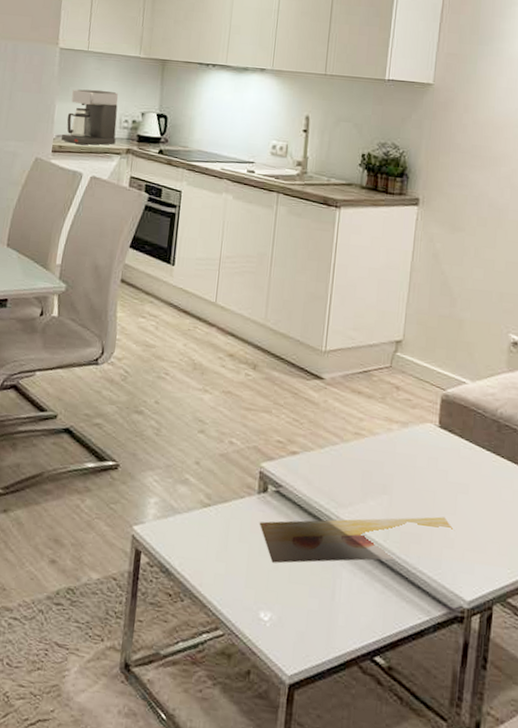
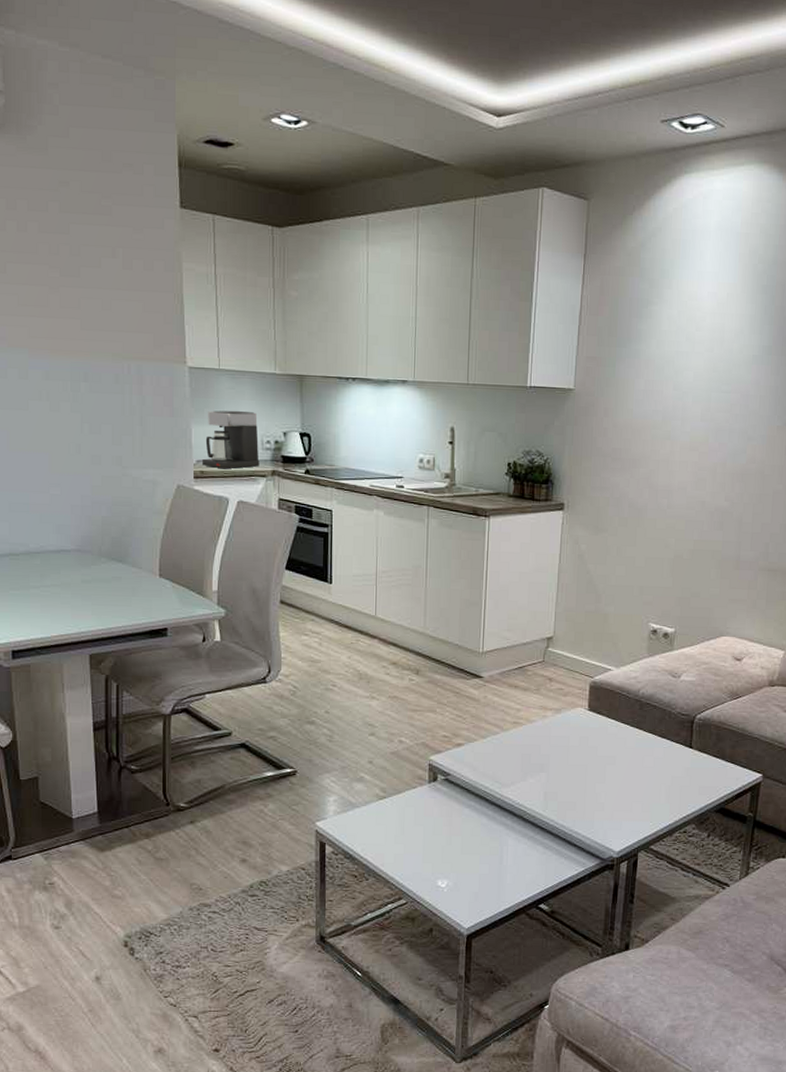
painting: present [259,516,455,564] -> none [431,786,605,840]

